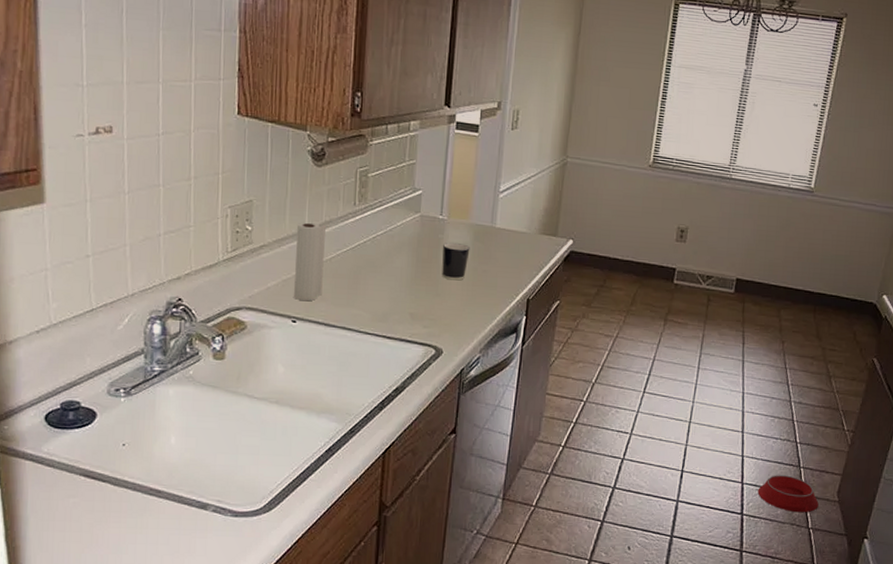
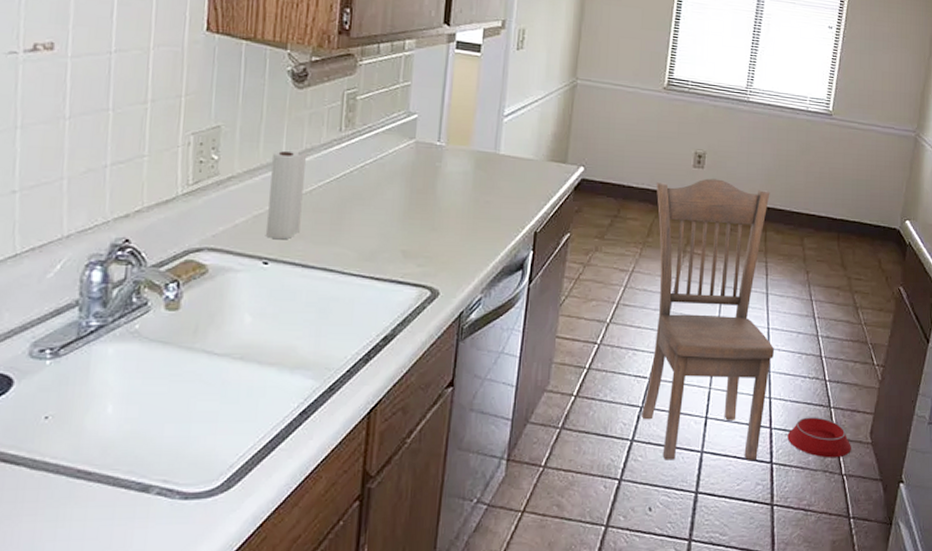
mug: present [442,242,470,281] -> none [439,170,471,213]
dining chair: none [623,252,749,511] -> present [641,178,775,460]

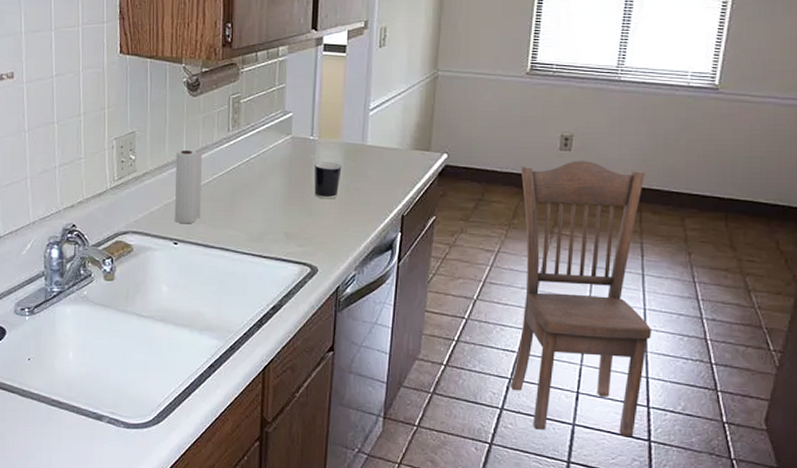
mug: none [439,170,471,213] -> present [314,161,342,199]
pet bowl: present [787,417,851,458] -> none [667,398,742,442]

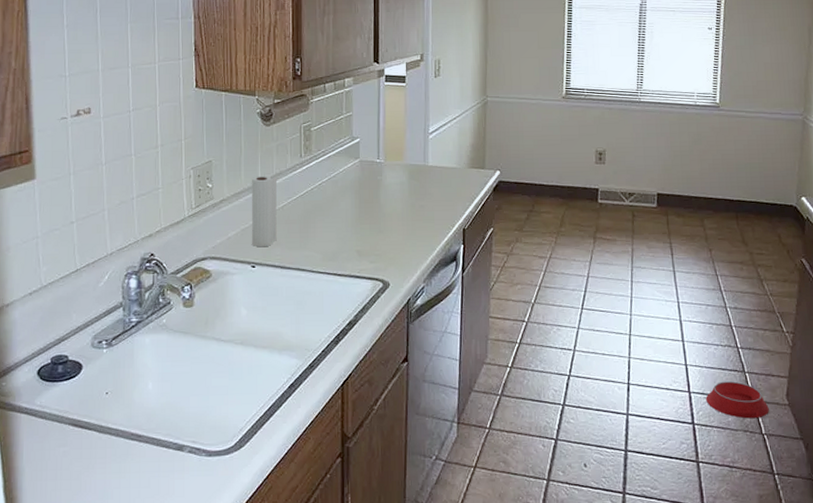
mug: present [314,161,342,199] -> none [381,182,407,217]
dining chair: present [511,161,652,436] -> none [564,172,687,422]
pet bowl: none [667,398,742,442] -> present [706,381,769,419]

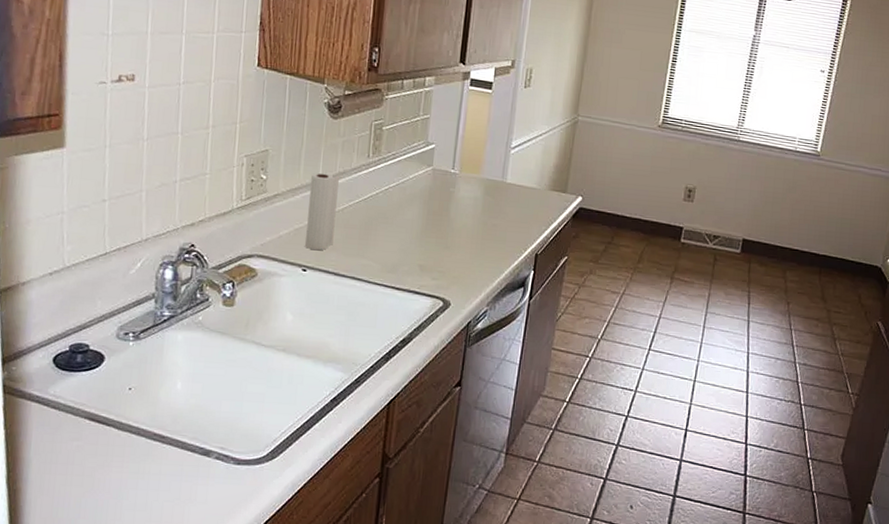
pet bowl: present [706,381,769,419] -> none [761,436,823,476]

